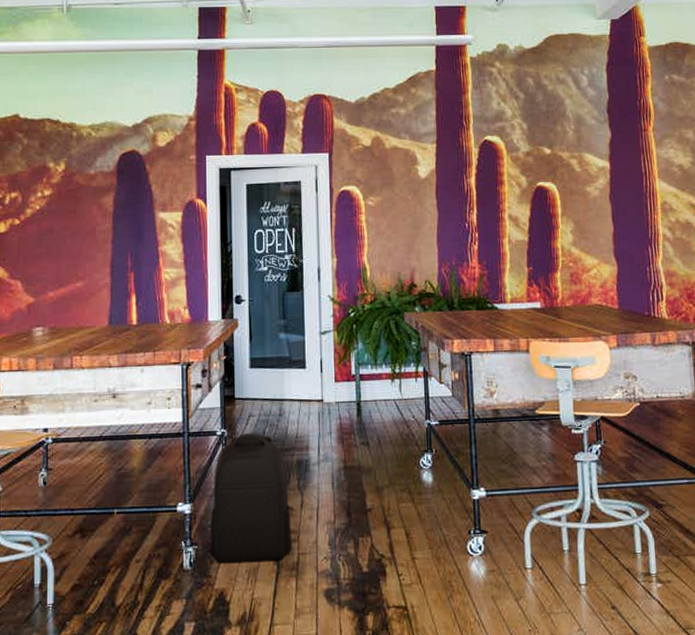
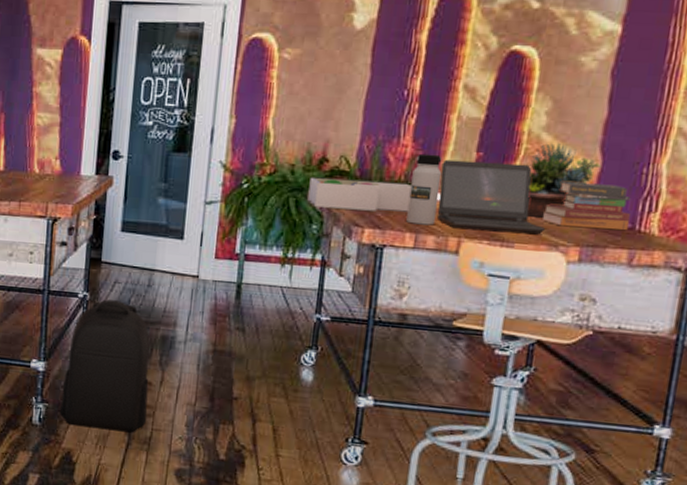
desk organizer: none [404,298,486,326] -> present [307,177,412,212]
water bottle: none [483,272,507,332] -> present [406,153,443,226]
laptop computer: none [503,273,588,331] -> present [437,159,545,235]
succulent planter: none [567,254,618,315] -> present [527,142,602,218]
books: none [584,283,646,320] -> present [541,182,631,231]

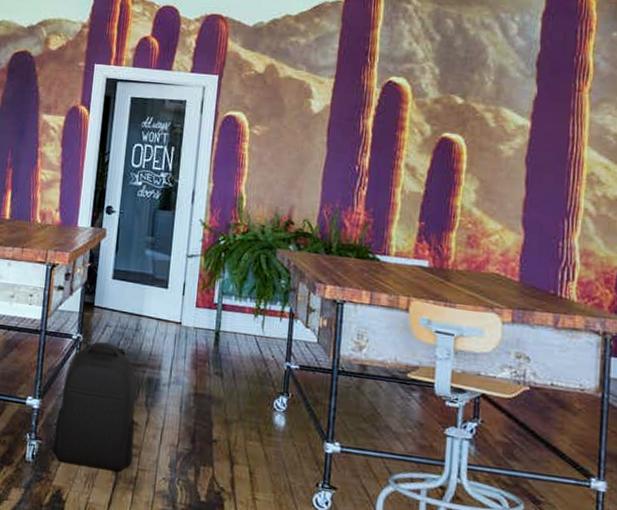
desk organizer: present [307,177,412,212] -> none [276,237,366,272]
water bottle: present [406,153,443,226] -> none [362,221,391,285]
laptop computer: present [437,159,545,235] -> none [388,227,481,297]
succulent planter: present [527,142,602,218] -> none [464,216,525,282]
books: present [541,182,631,231] -> none [477,251,552,297]

